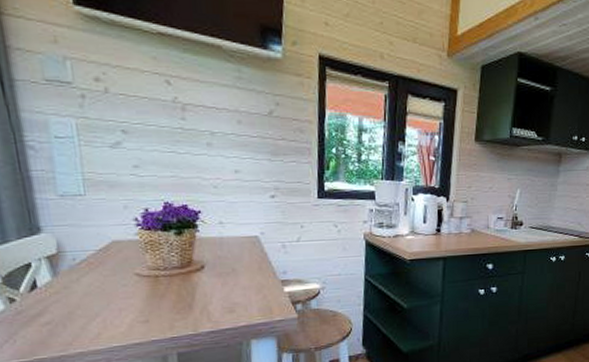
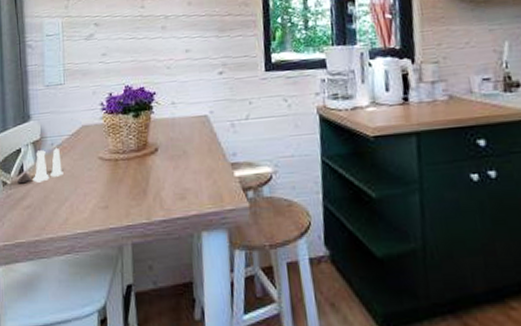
salt and pepper shaker set: none [29,263,92,300] -> present [17,147,64,184]

